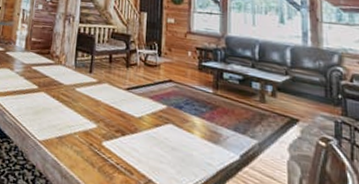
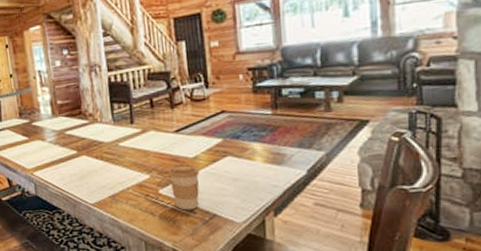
coffee cup: none [113,120,142,170] -> present [168,163,199,210]

